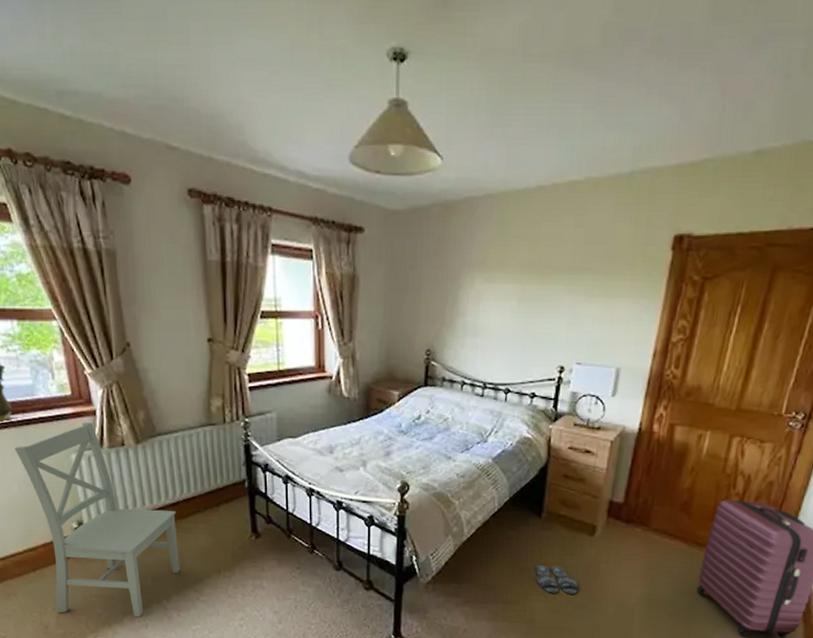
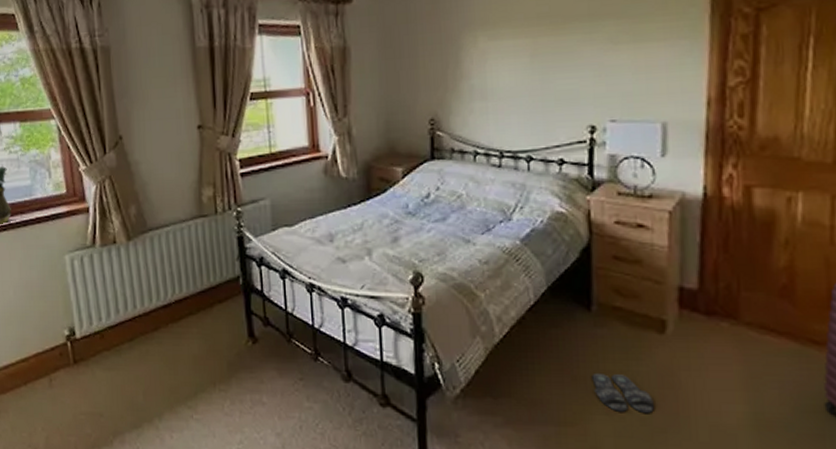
chair: present [14,421,180,617] -> none [12,219,173,439]

